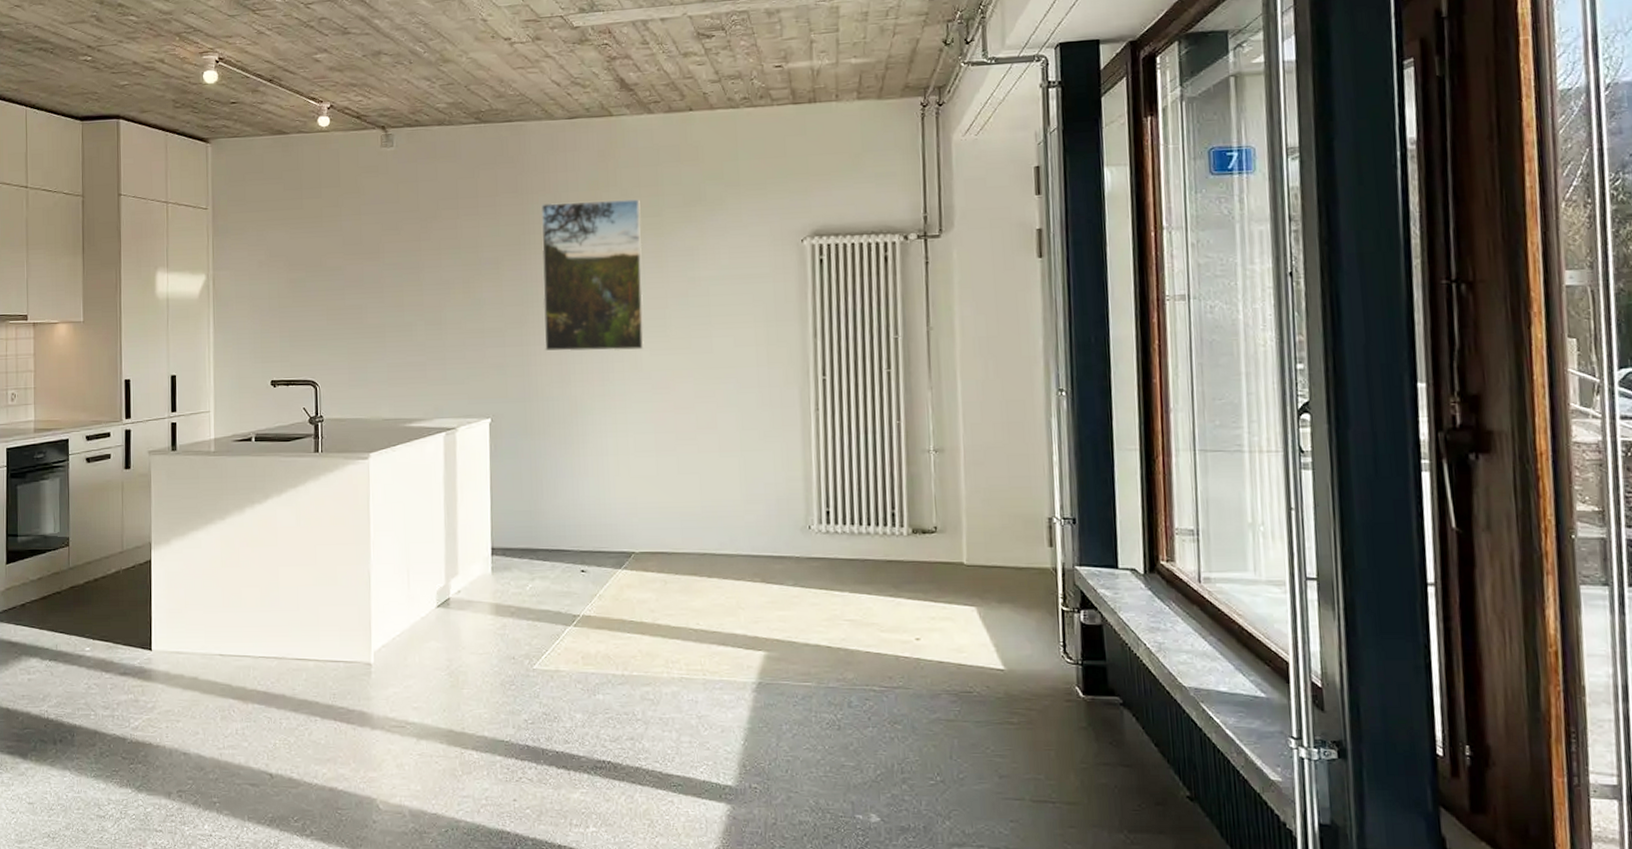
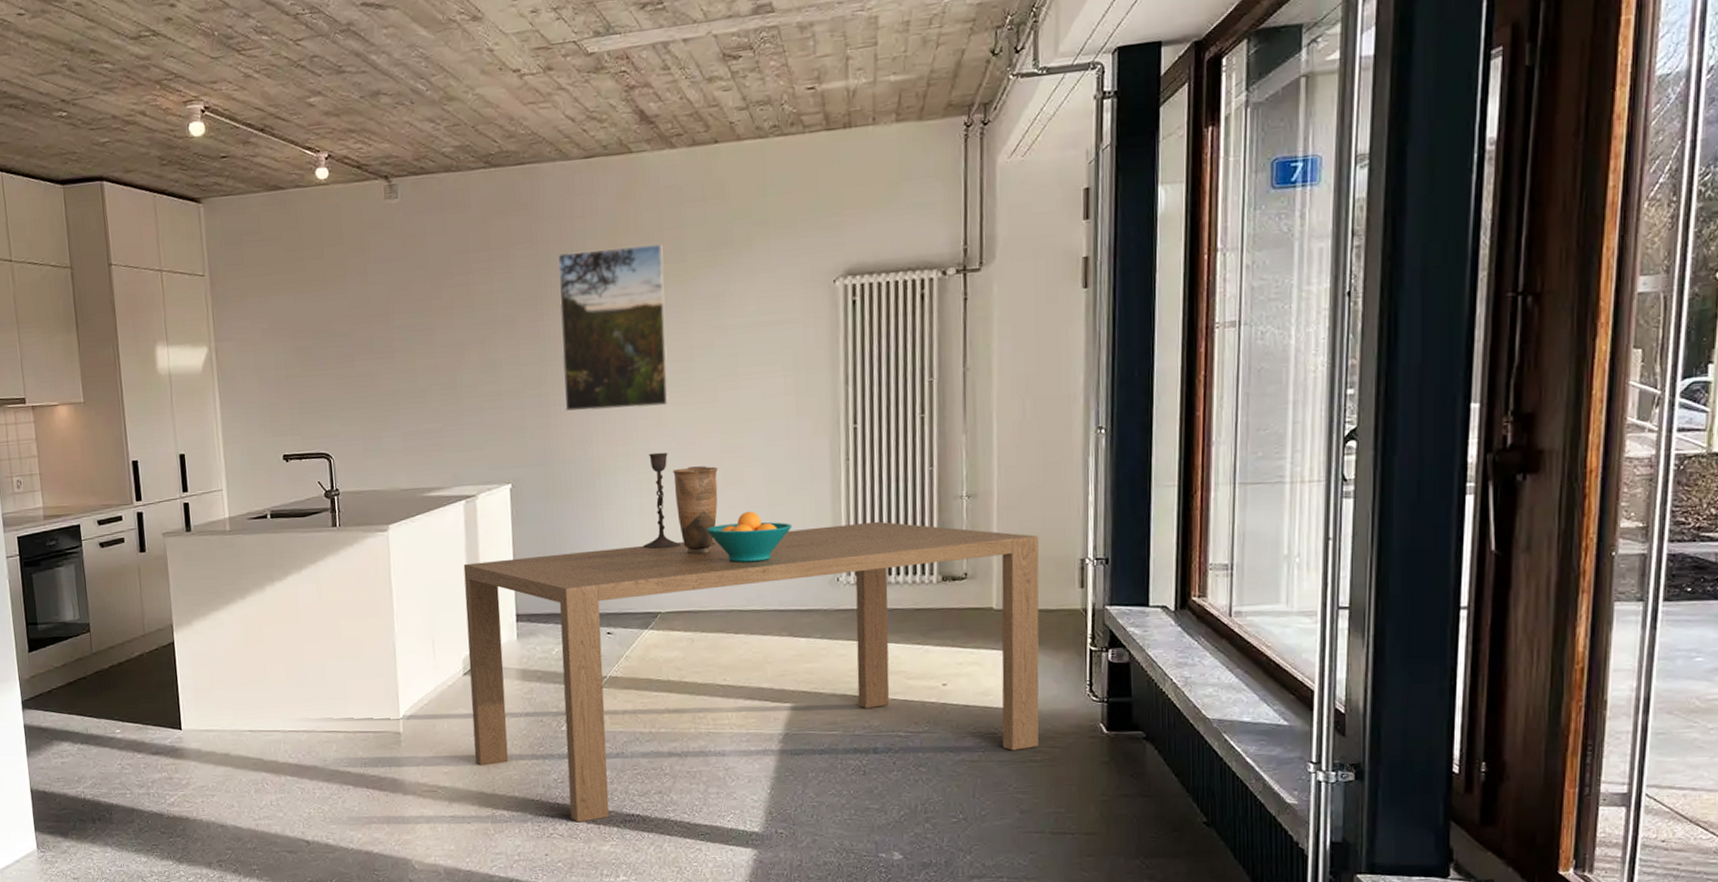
dining table: none [441,471,1015,767] -> present [463,521,1040,823]
candlestick: none [618,394,689,489] -> present [643,452,716,549]
vase: none [648,410,692,496] -> present [673,466,718,555]
fruit bowl: none [680,455,765,507] -> present [706,511,793,563]

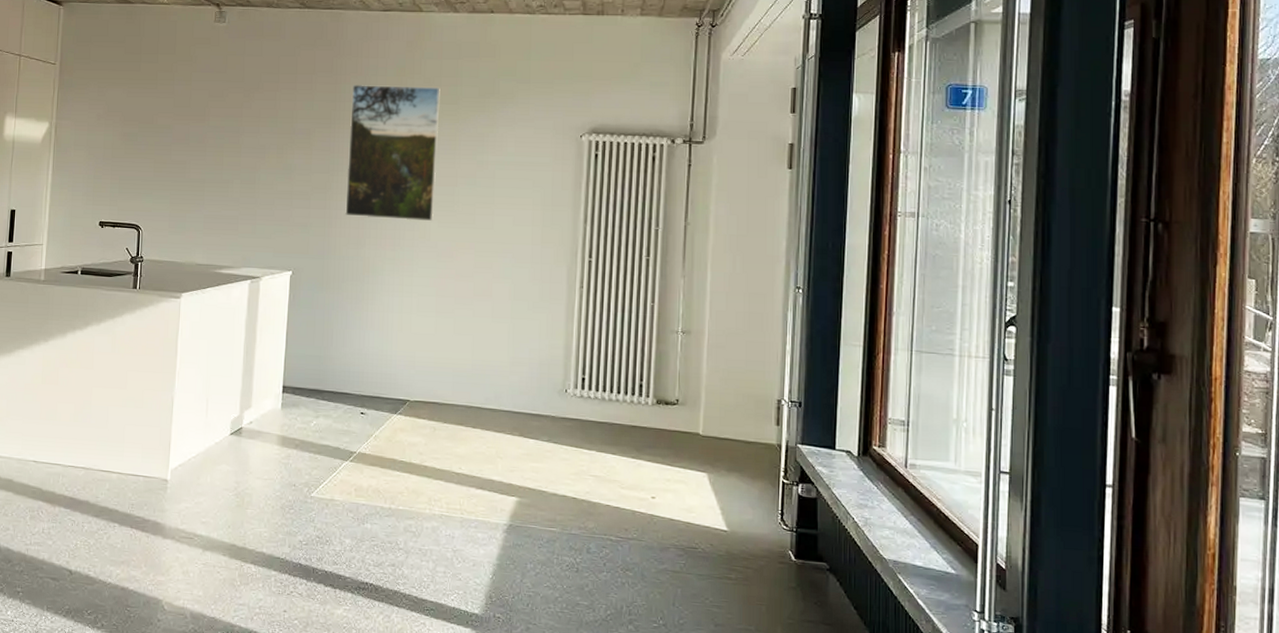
dining table: present [463,521,1040,823] -> none [231,335,742,585]
candlestick: present [643,452,716,549] -> none [400,260,463,347]
vase: present [673,466,718,555] -> none [431,276,470,354]
fruit bowl: present [706,511,793,563] -> none [456,321,530,367]

